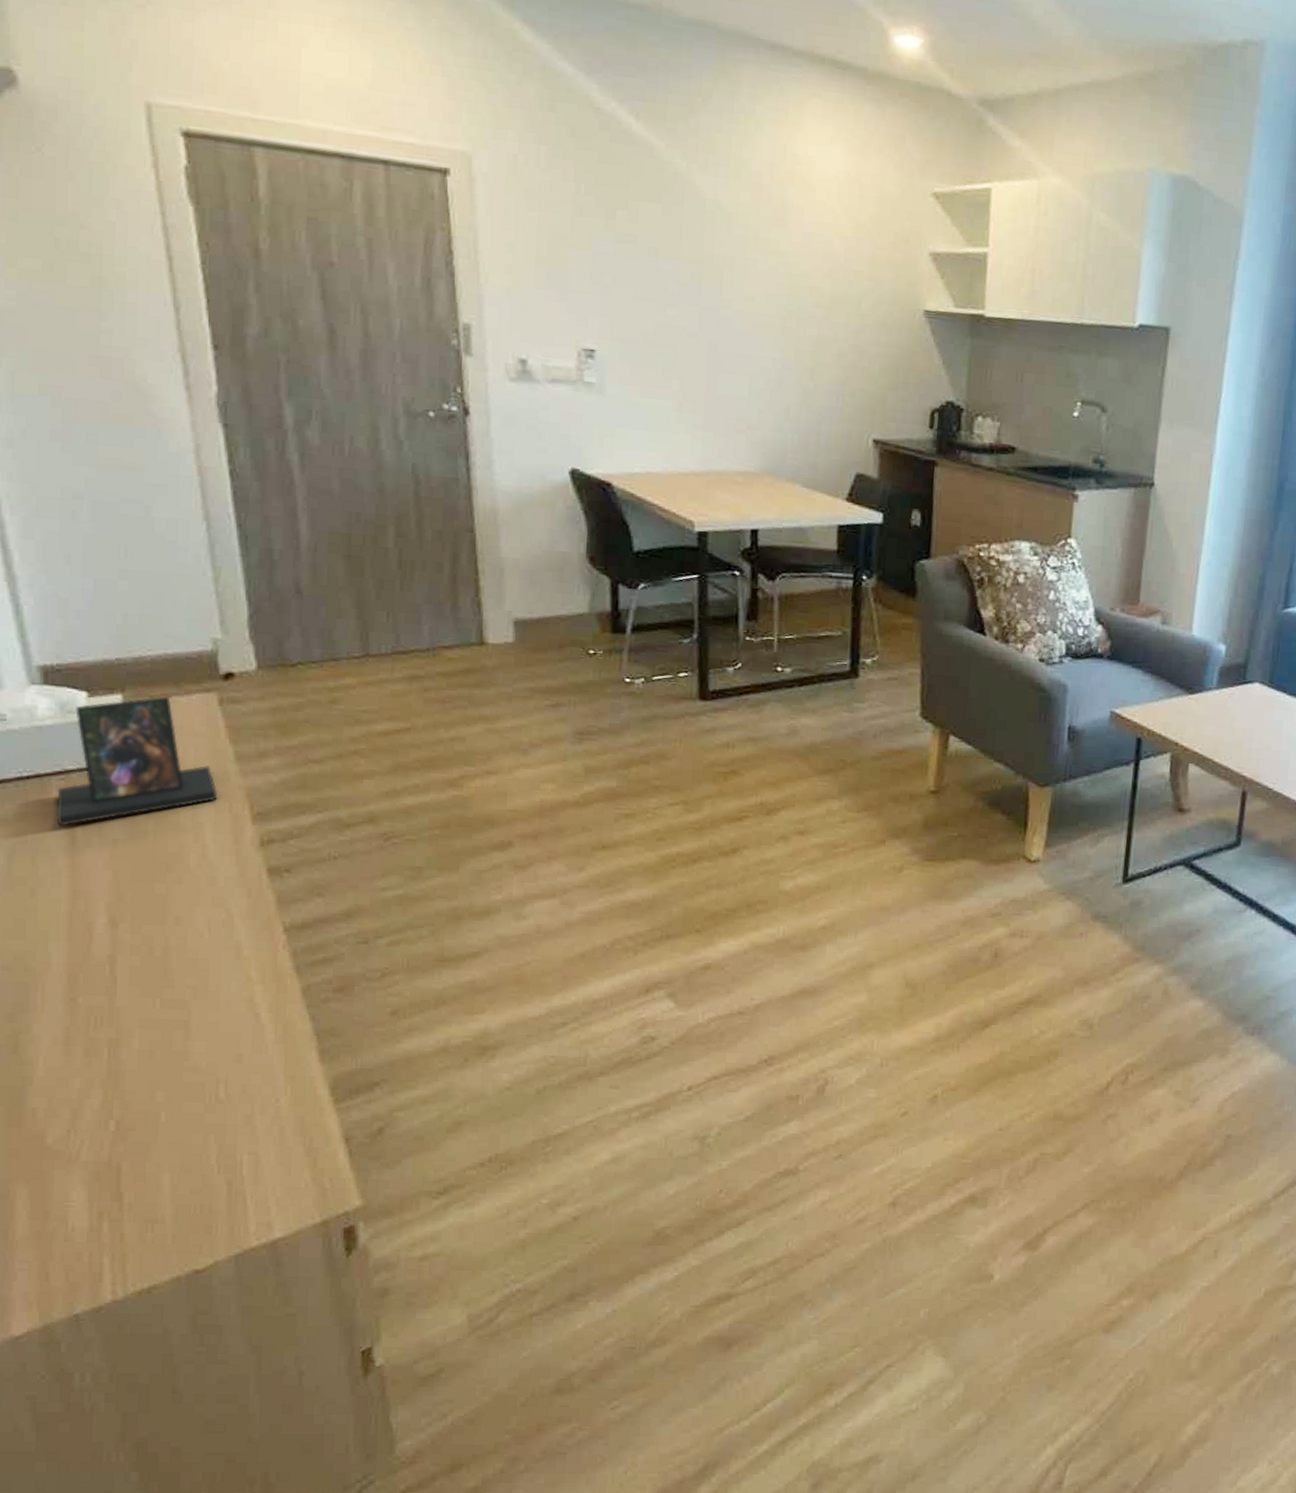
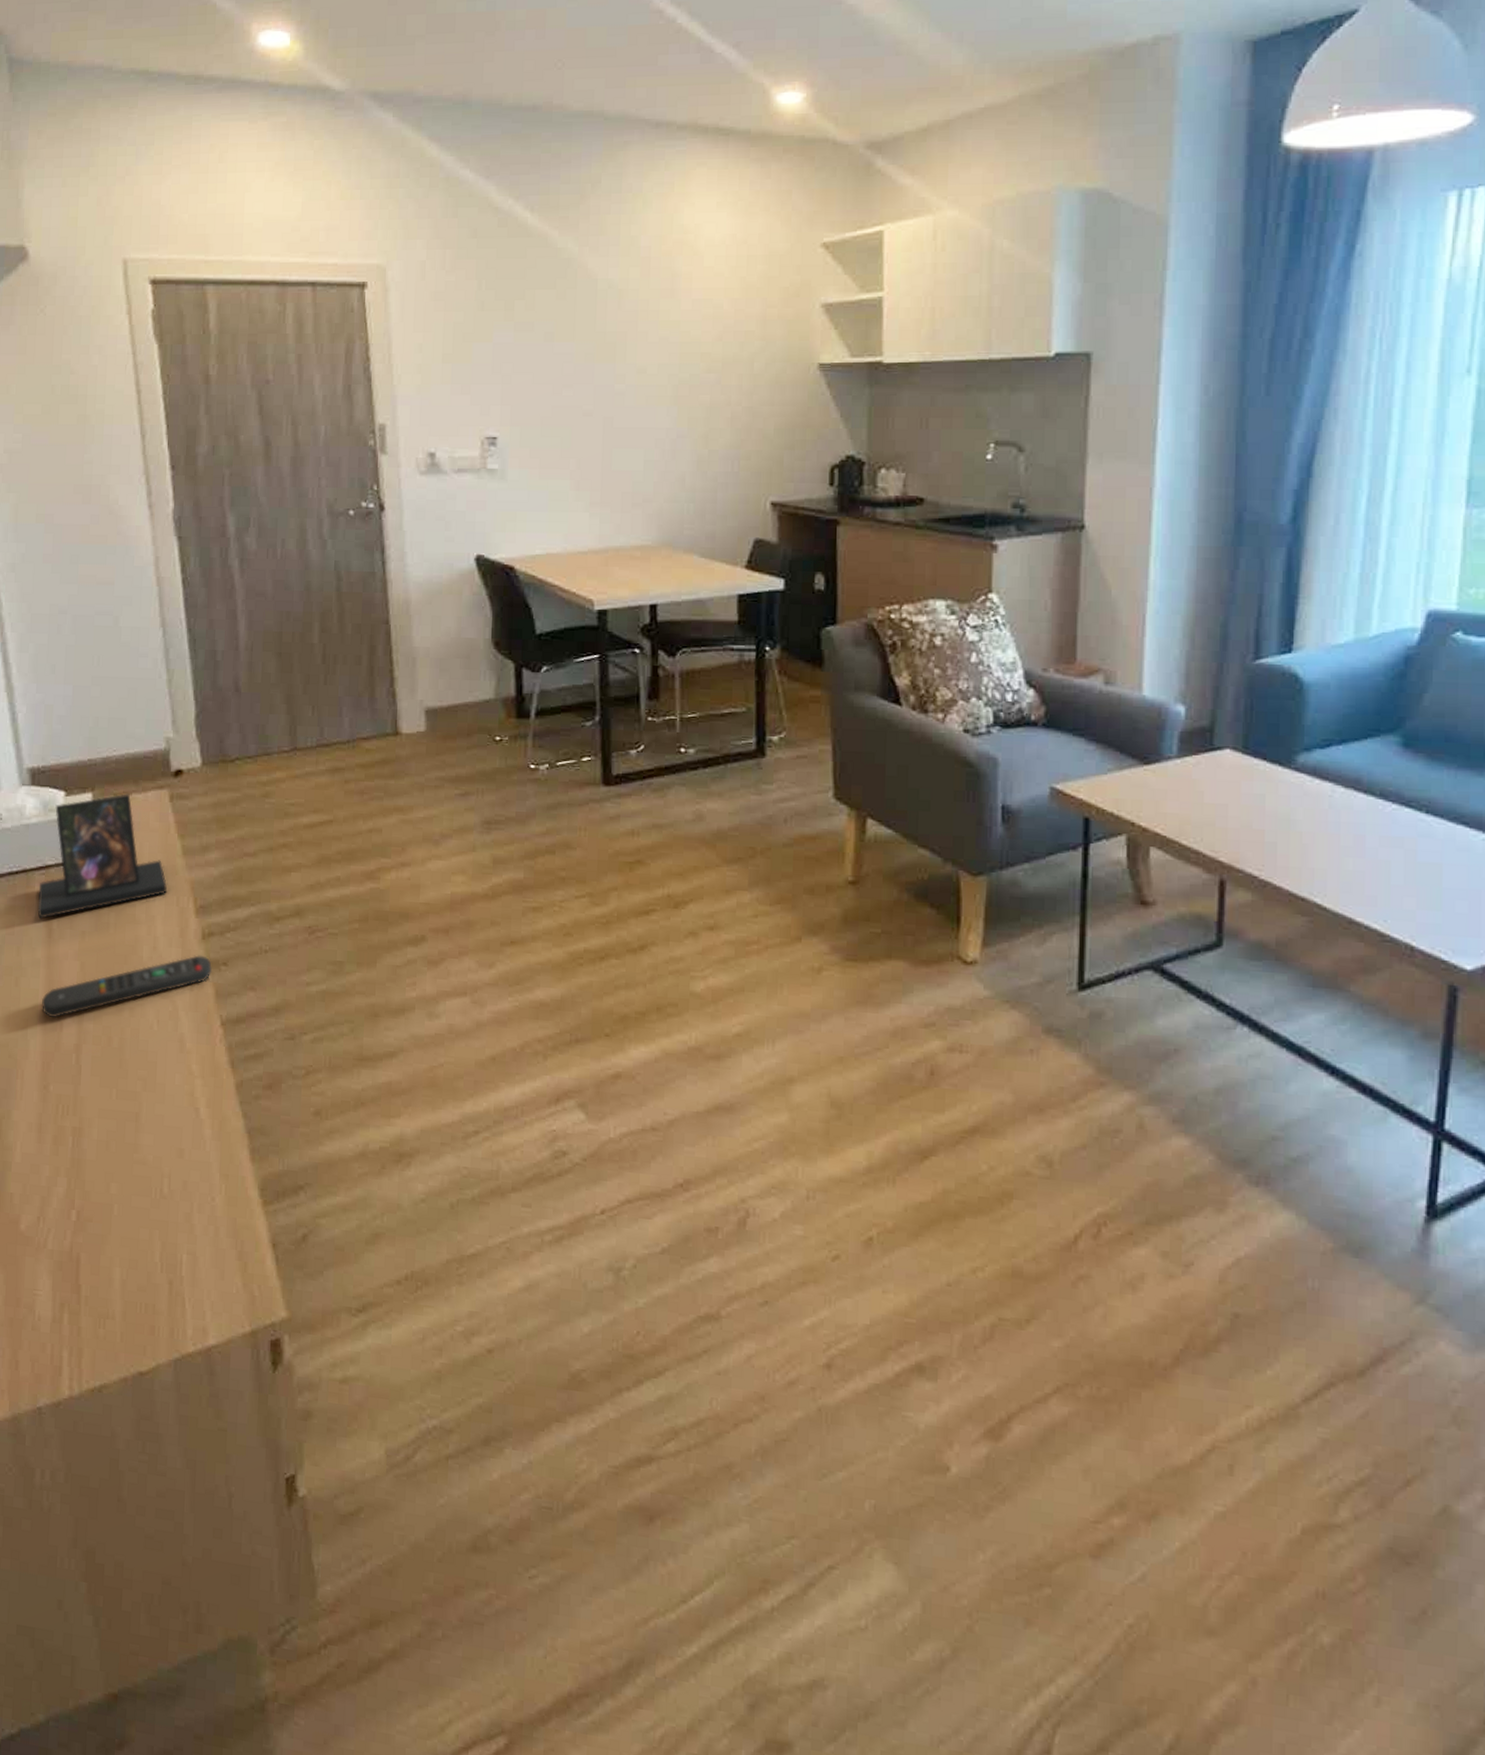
remote control: none [65,862,274,928] -> present [42,955,213,1017]

